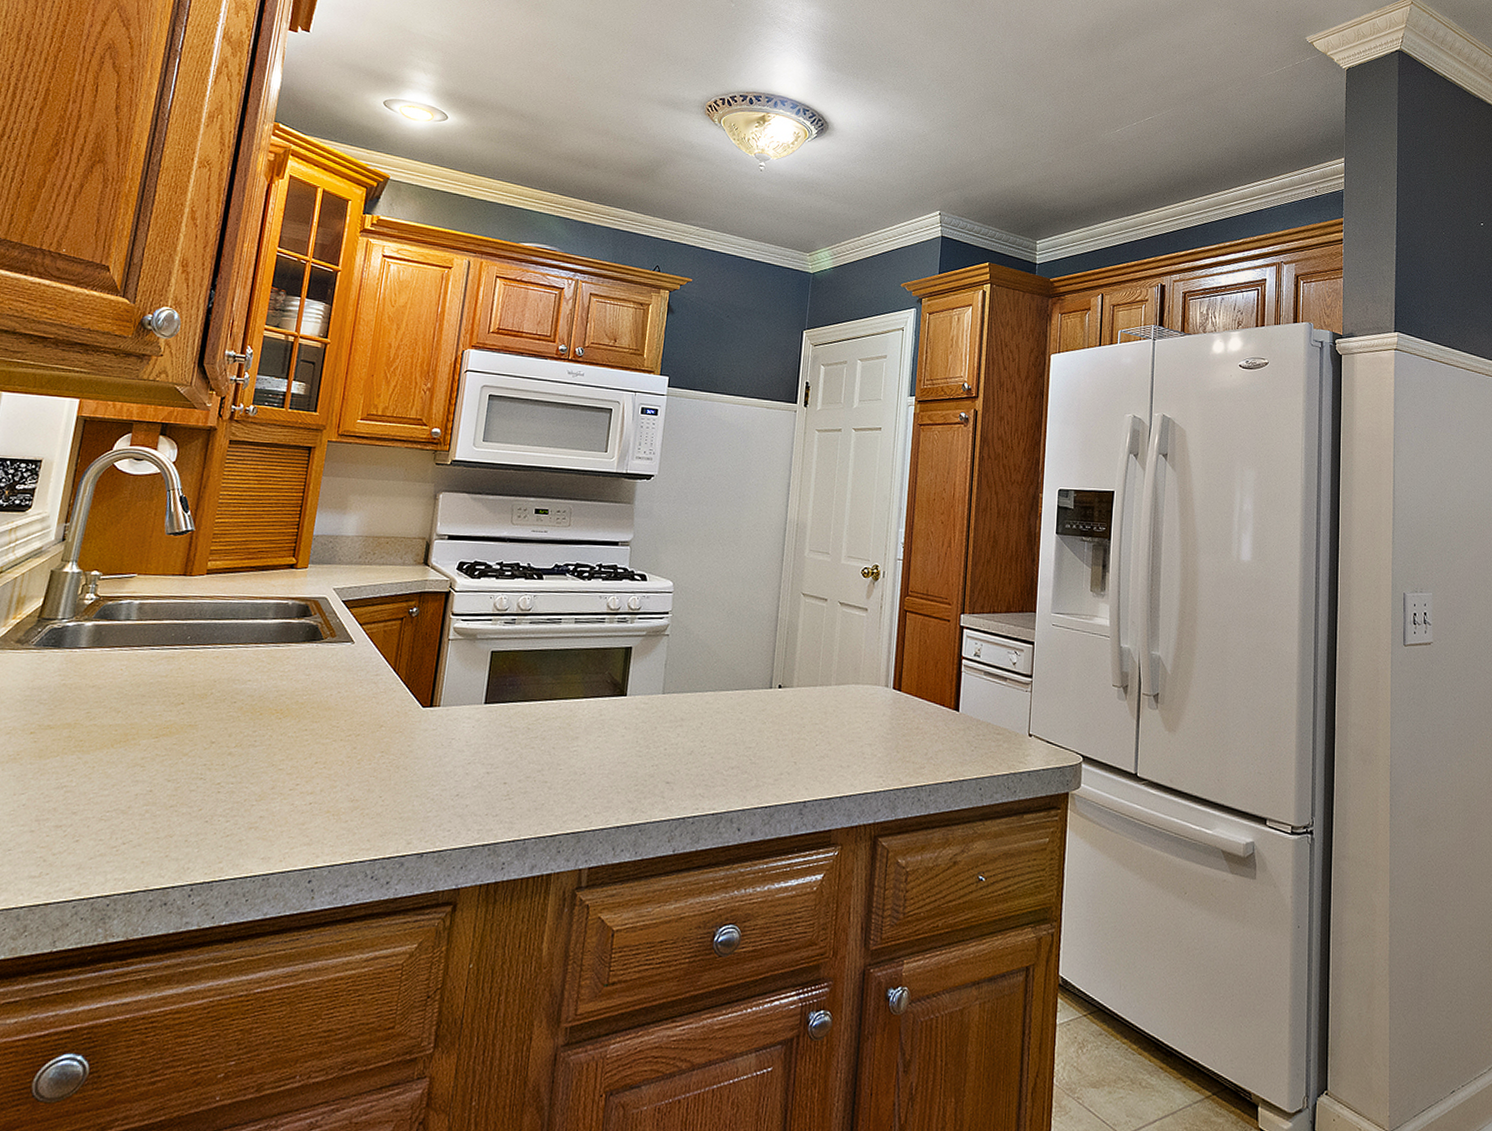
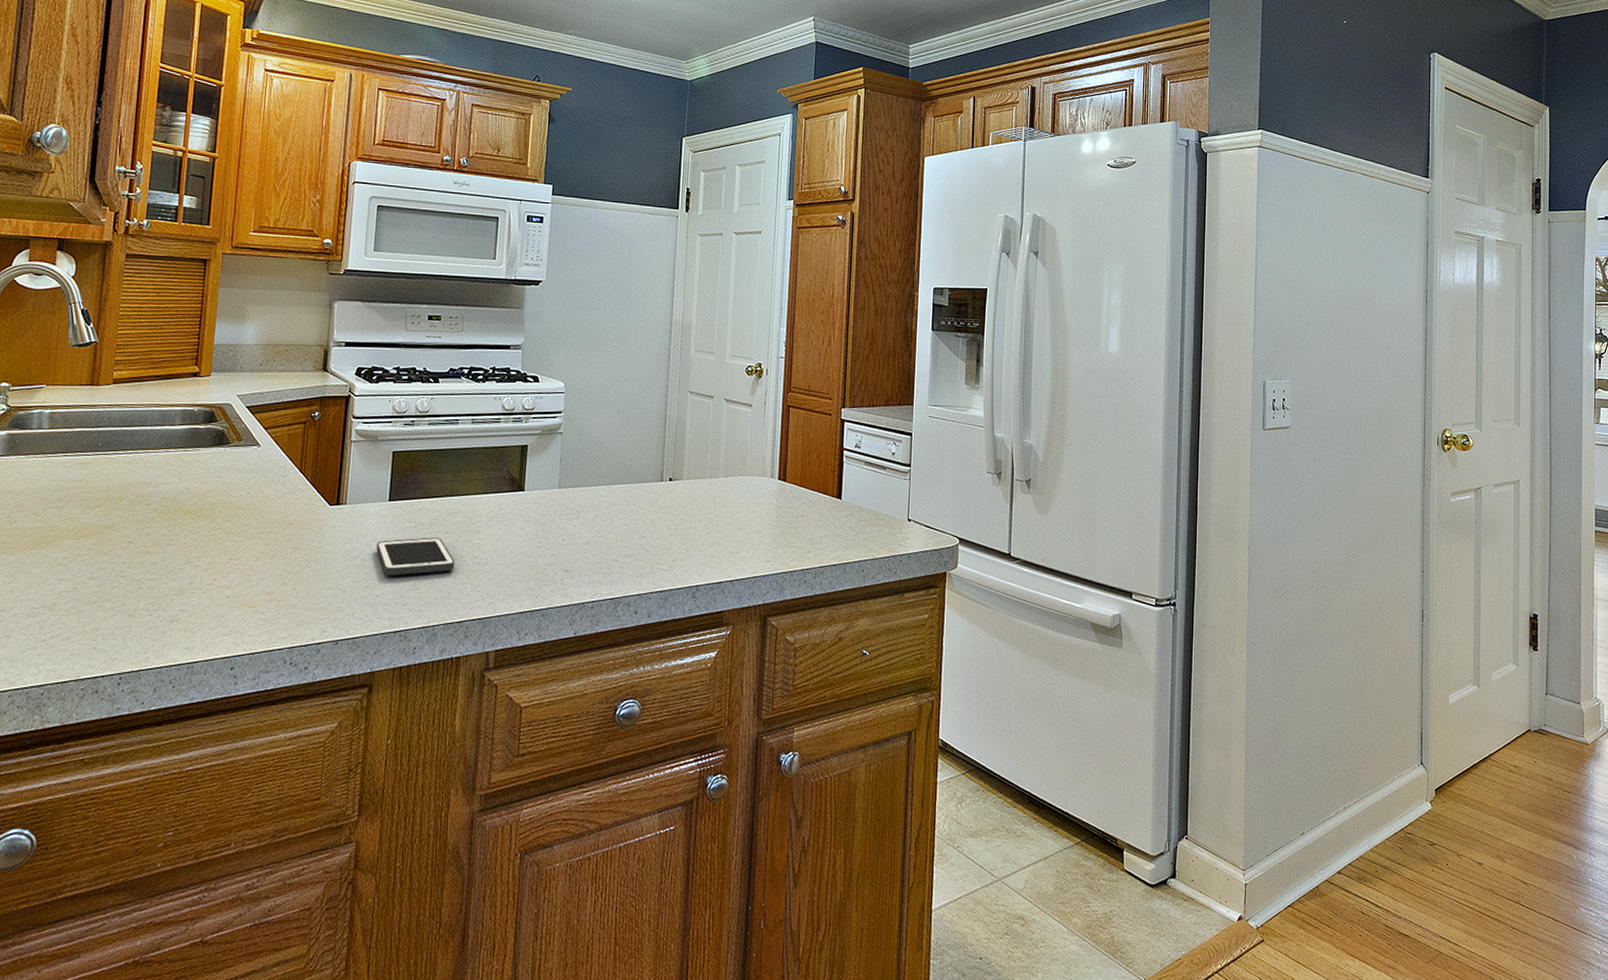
cell phone: none [469,743,551,785] -> present [376,537,455,576]

